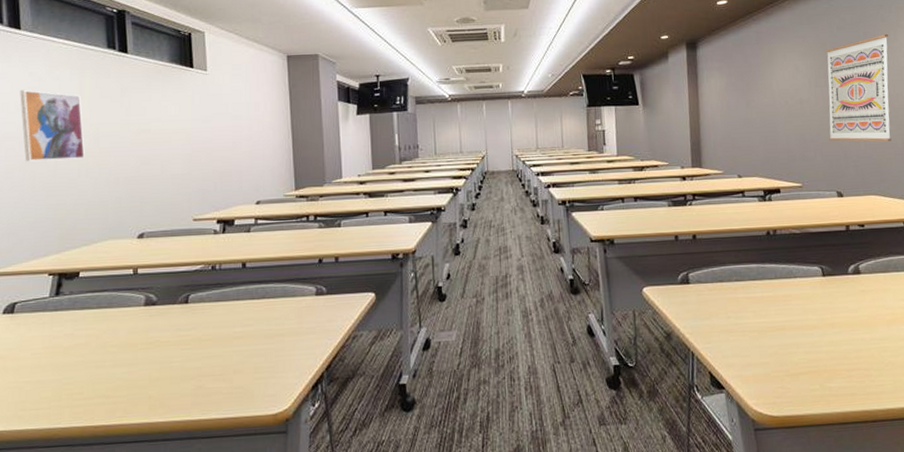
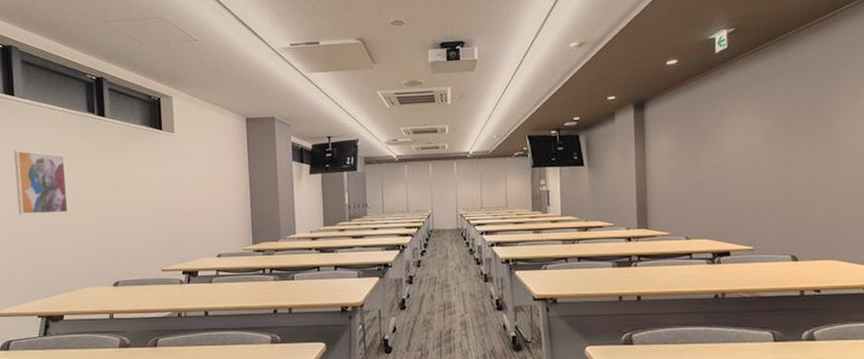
wall art: present [826,34,892,142] -> none [782,93,853,205]

